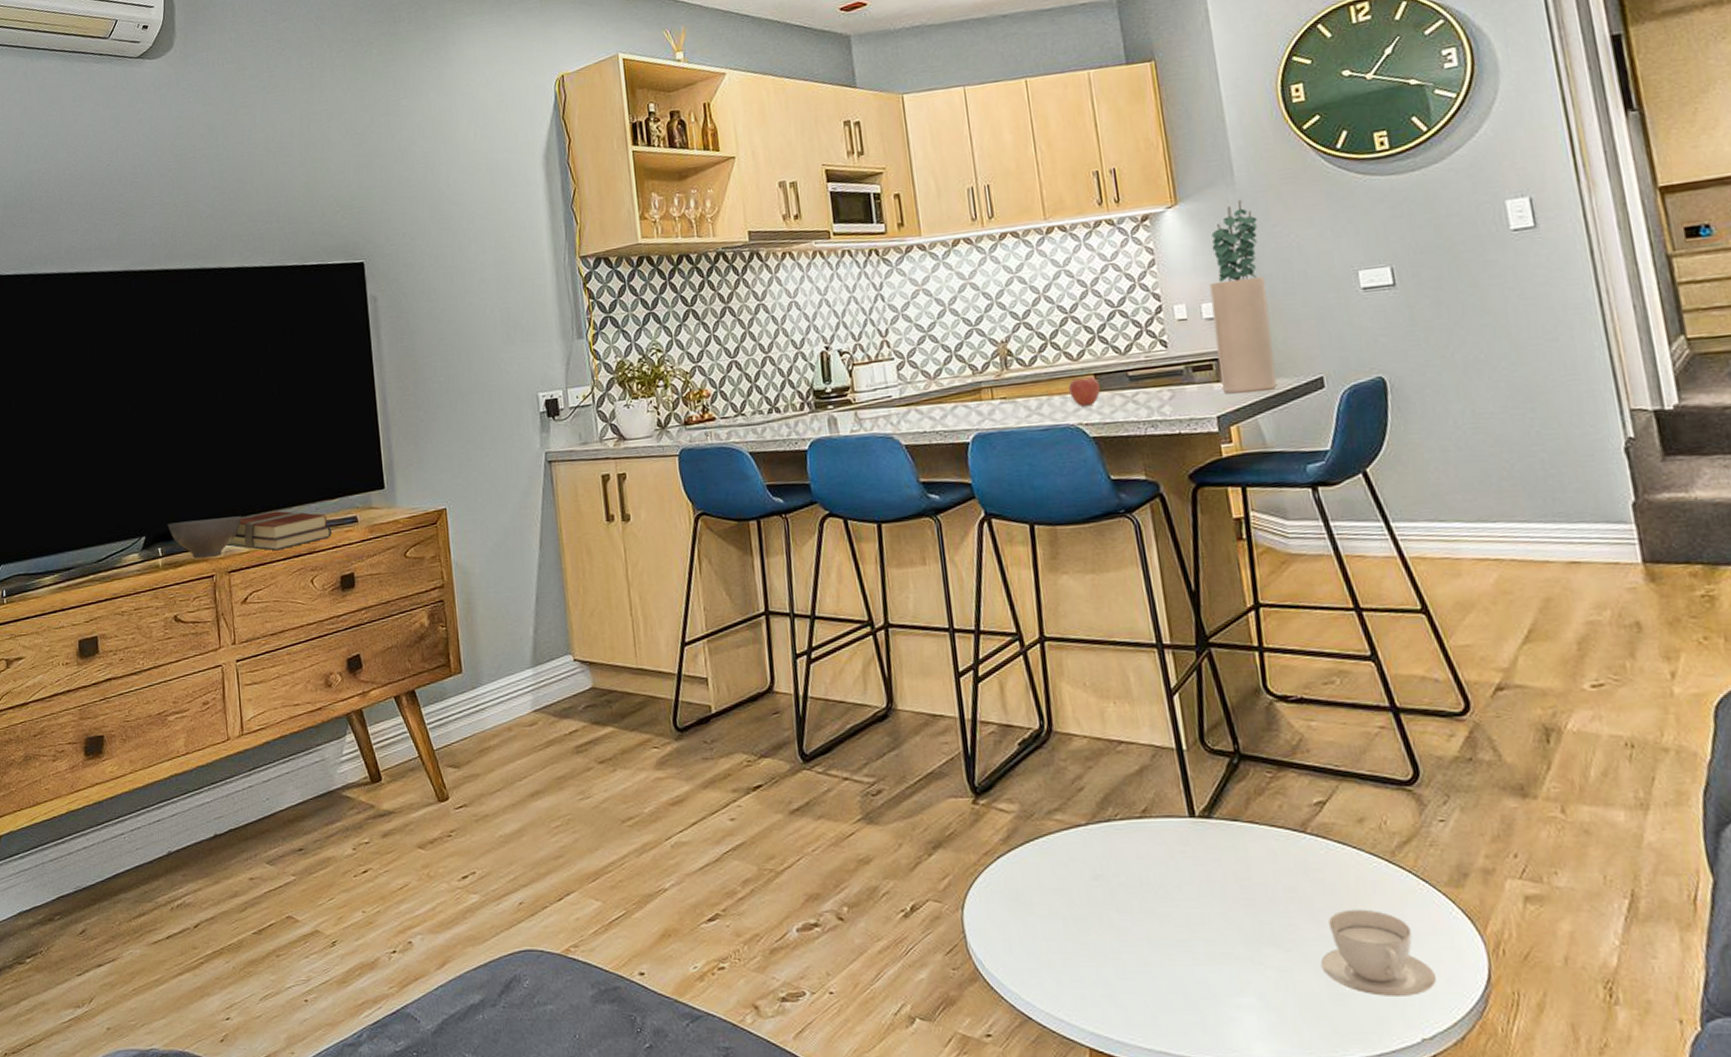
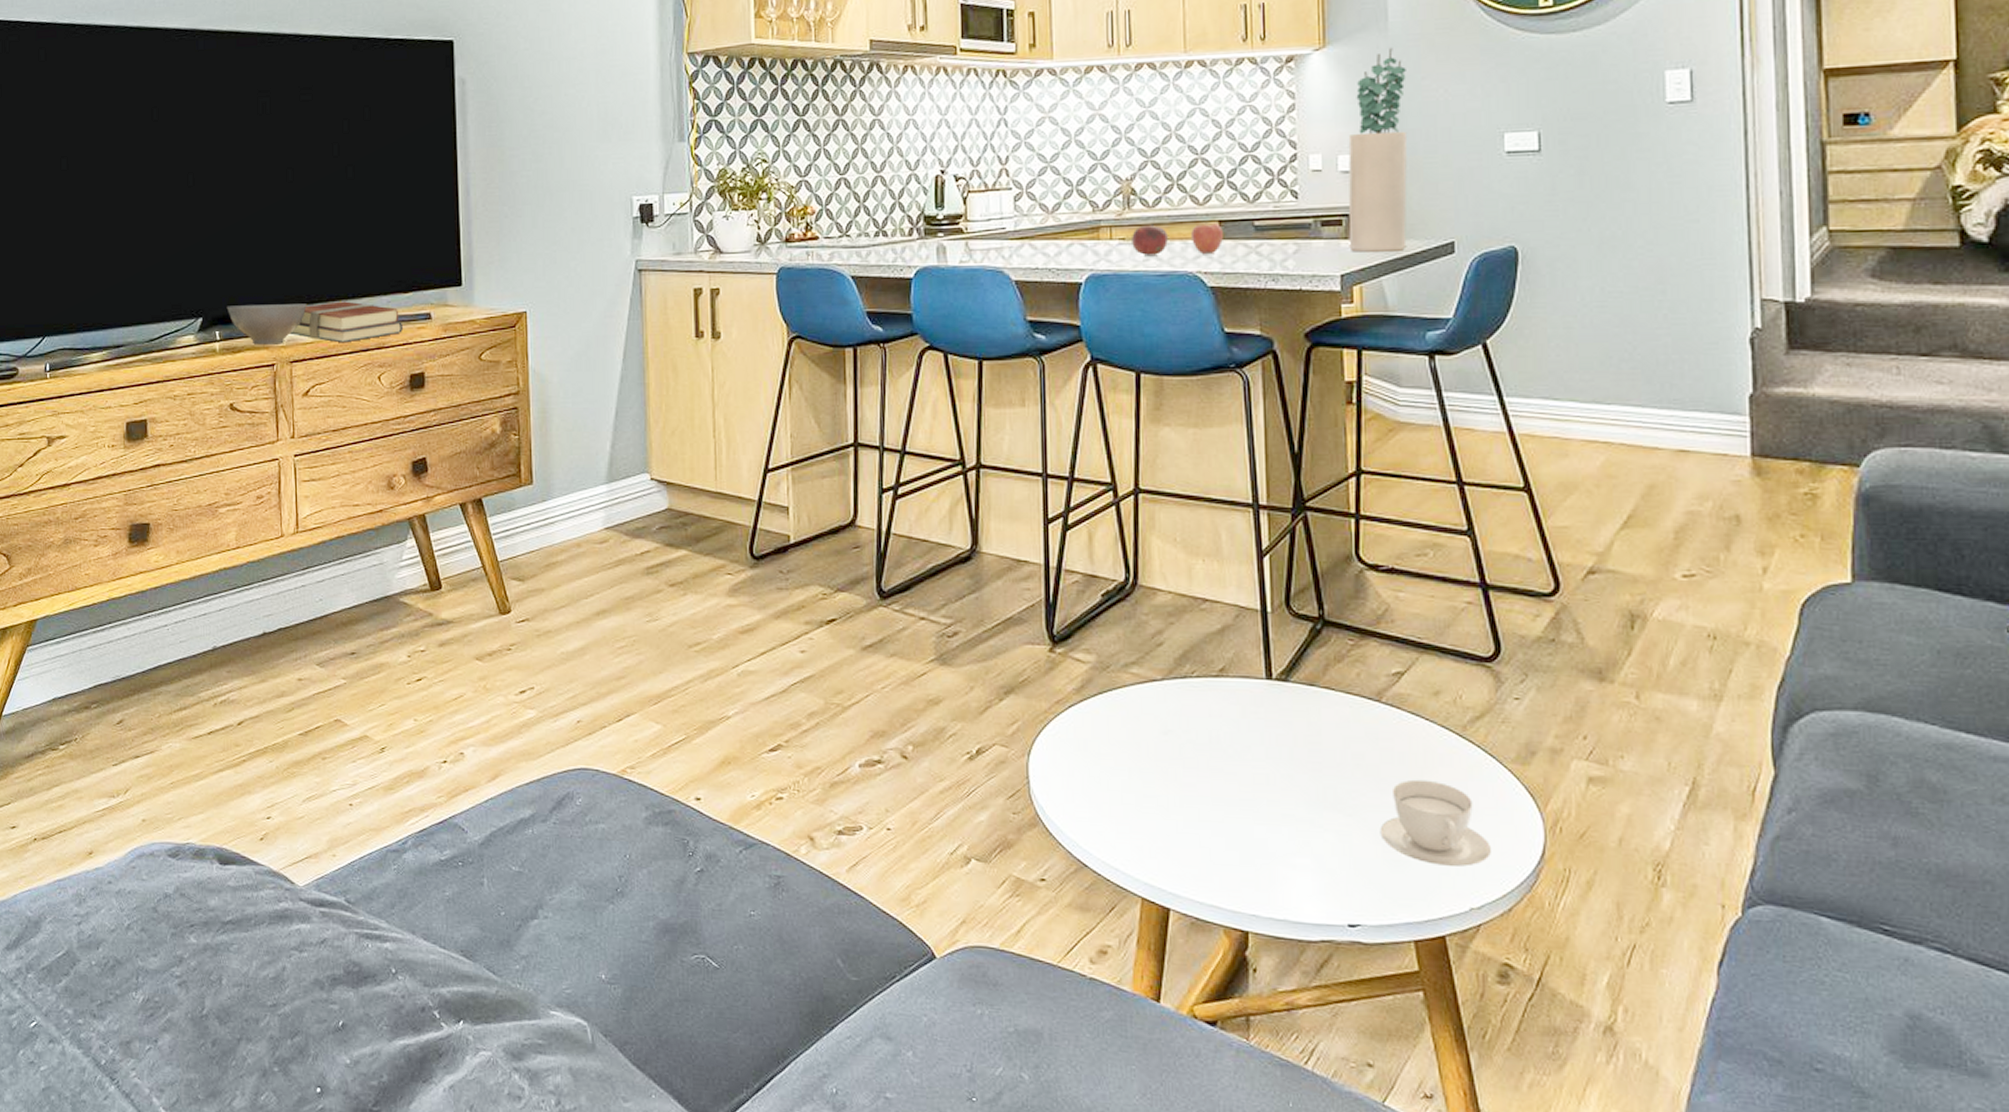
fruit: none [1012,382,1048,412] -> present [1132,224,1168,255]

